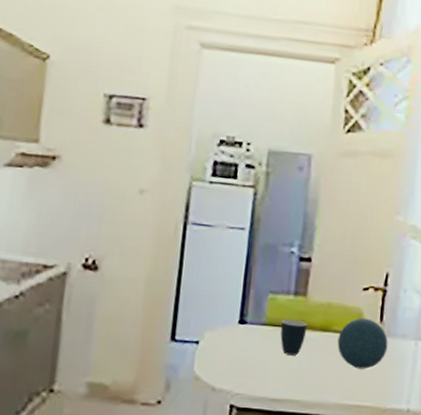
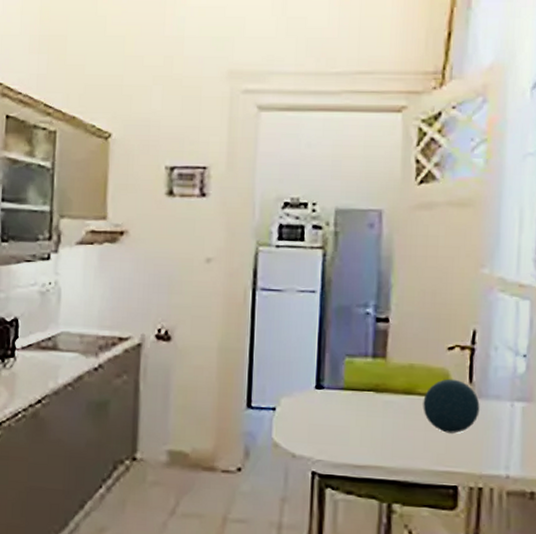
mug: present [280,319,308,356] -> none [360,382,389,421]

